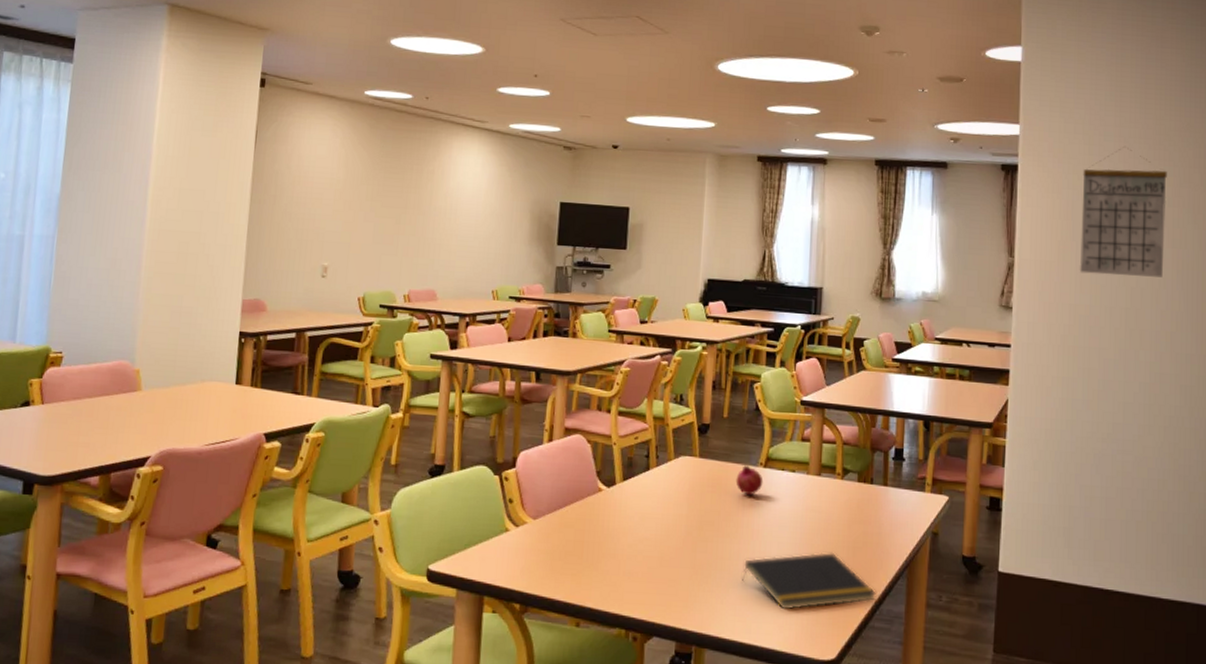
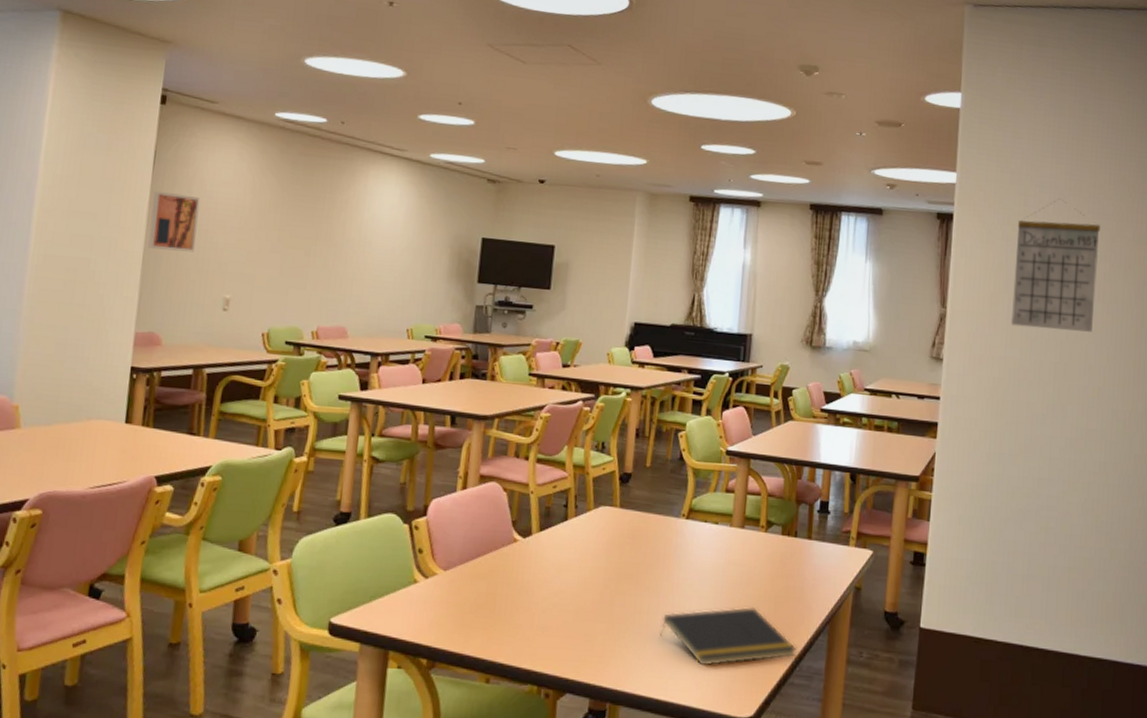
wall art: none [252,167,299,224] -> present [148,190,200,252]
fruit: present [735,465,763,496] -> none [656,517,685,548]

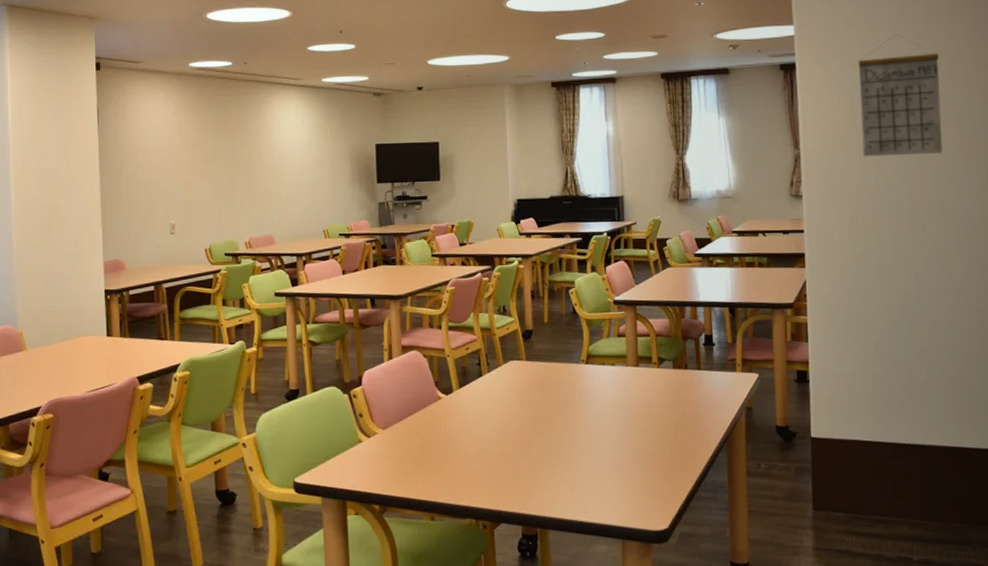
wall art: present [148,190,200,252] -> none [102,142,140,191]
notepad: present [660,606,797,666] -> none [576,433,700,489]

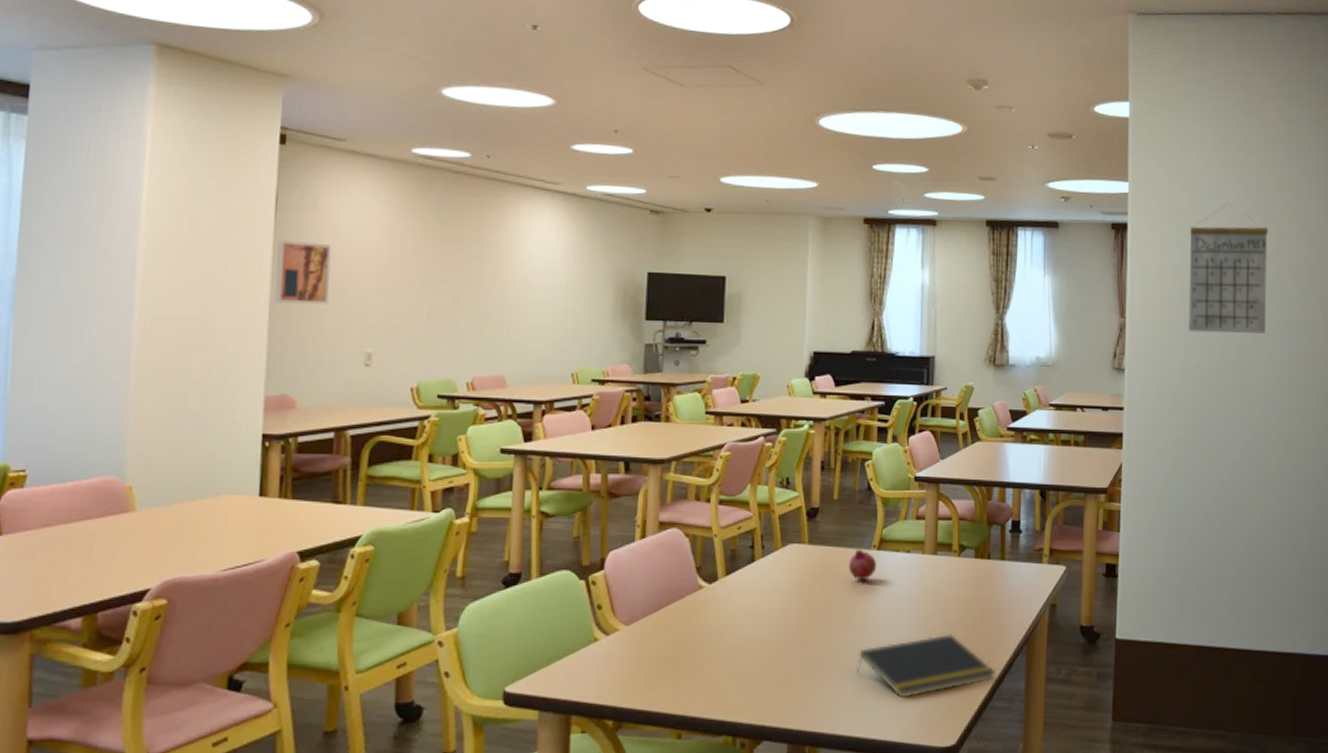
wall art: none [102,142,140,191] -> present [274,239,332,305]
fruit: none [561,364,587,391] -> present [848,549,877,581]
notepad: none [576,433,700,489] -> present [857,633,996,698]

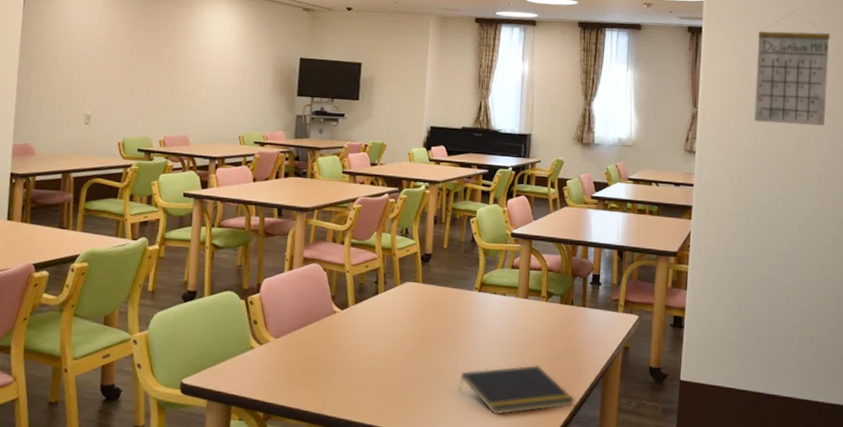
wall art: present [274,239,332,305] -> none [21,25,64,76]
fruit: present [848,549,877,581] -> none [454,290,478,316]

